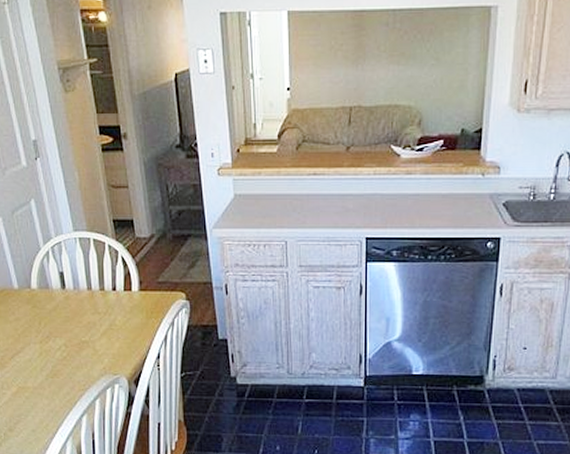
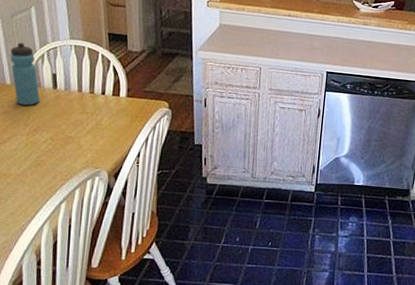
water bottle: none [15,241,49,310] -> present [10,42,40,106]

